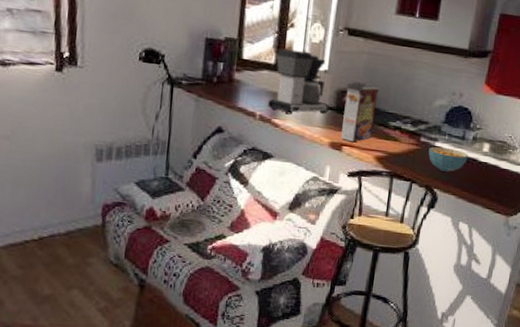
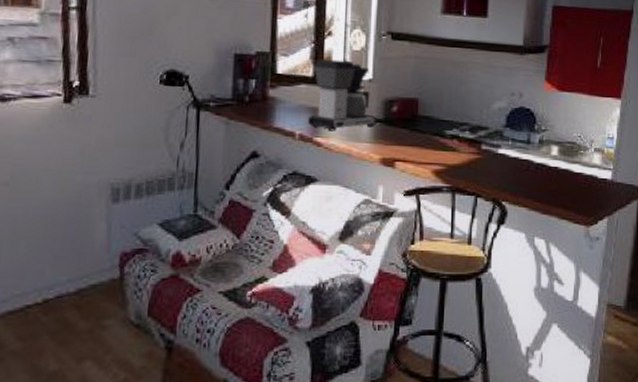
cereal box: present [340,82,380,143] -> none [392,89,431,157]
cereal bowl: present [428,147,468,173] -> none [492,153,536,182]

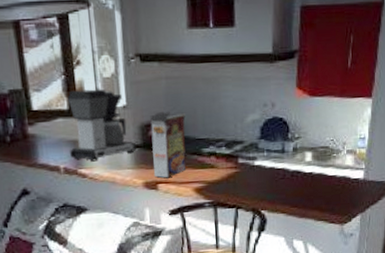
cereal box: none [392,89,431,157] -> present [150,112,187,178]

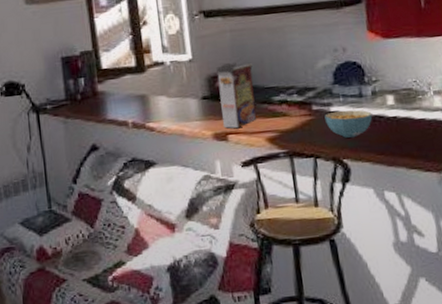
coffee maker: present [67,89,137,162] -> none [135,45,205,115]
cereal bowl: none [249,164,291,191] -> present [324,110,373,139]

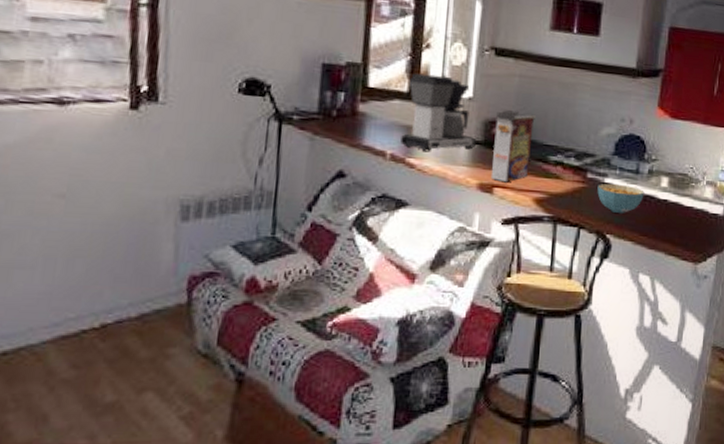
coffee maker: none [135,45,205,115] -> present [400,73,477,152]

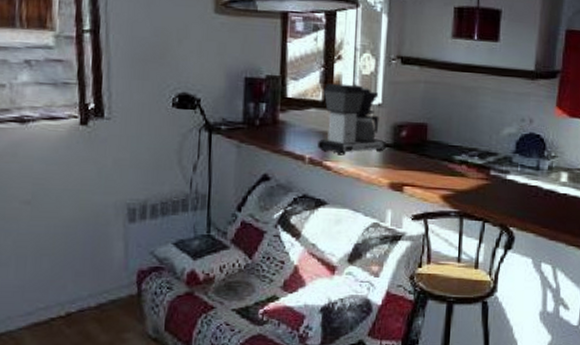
cereal box: present [490,110,535,183] -> none [400,114,440,182]
cereal bowl: present [597,183,645,214] -> none [500,179,545,208]

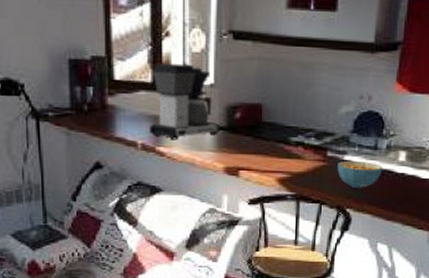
cereal bowl: none [500,179,545,208] -> present [337,160,383,189]

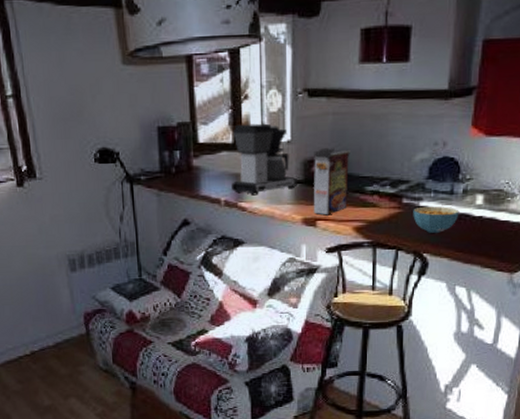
cereal box: none [235,94,276,165] -> present [313,148,350,215]

